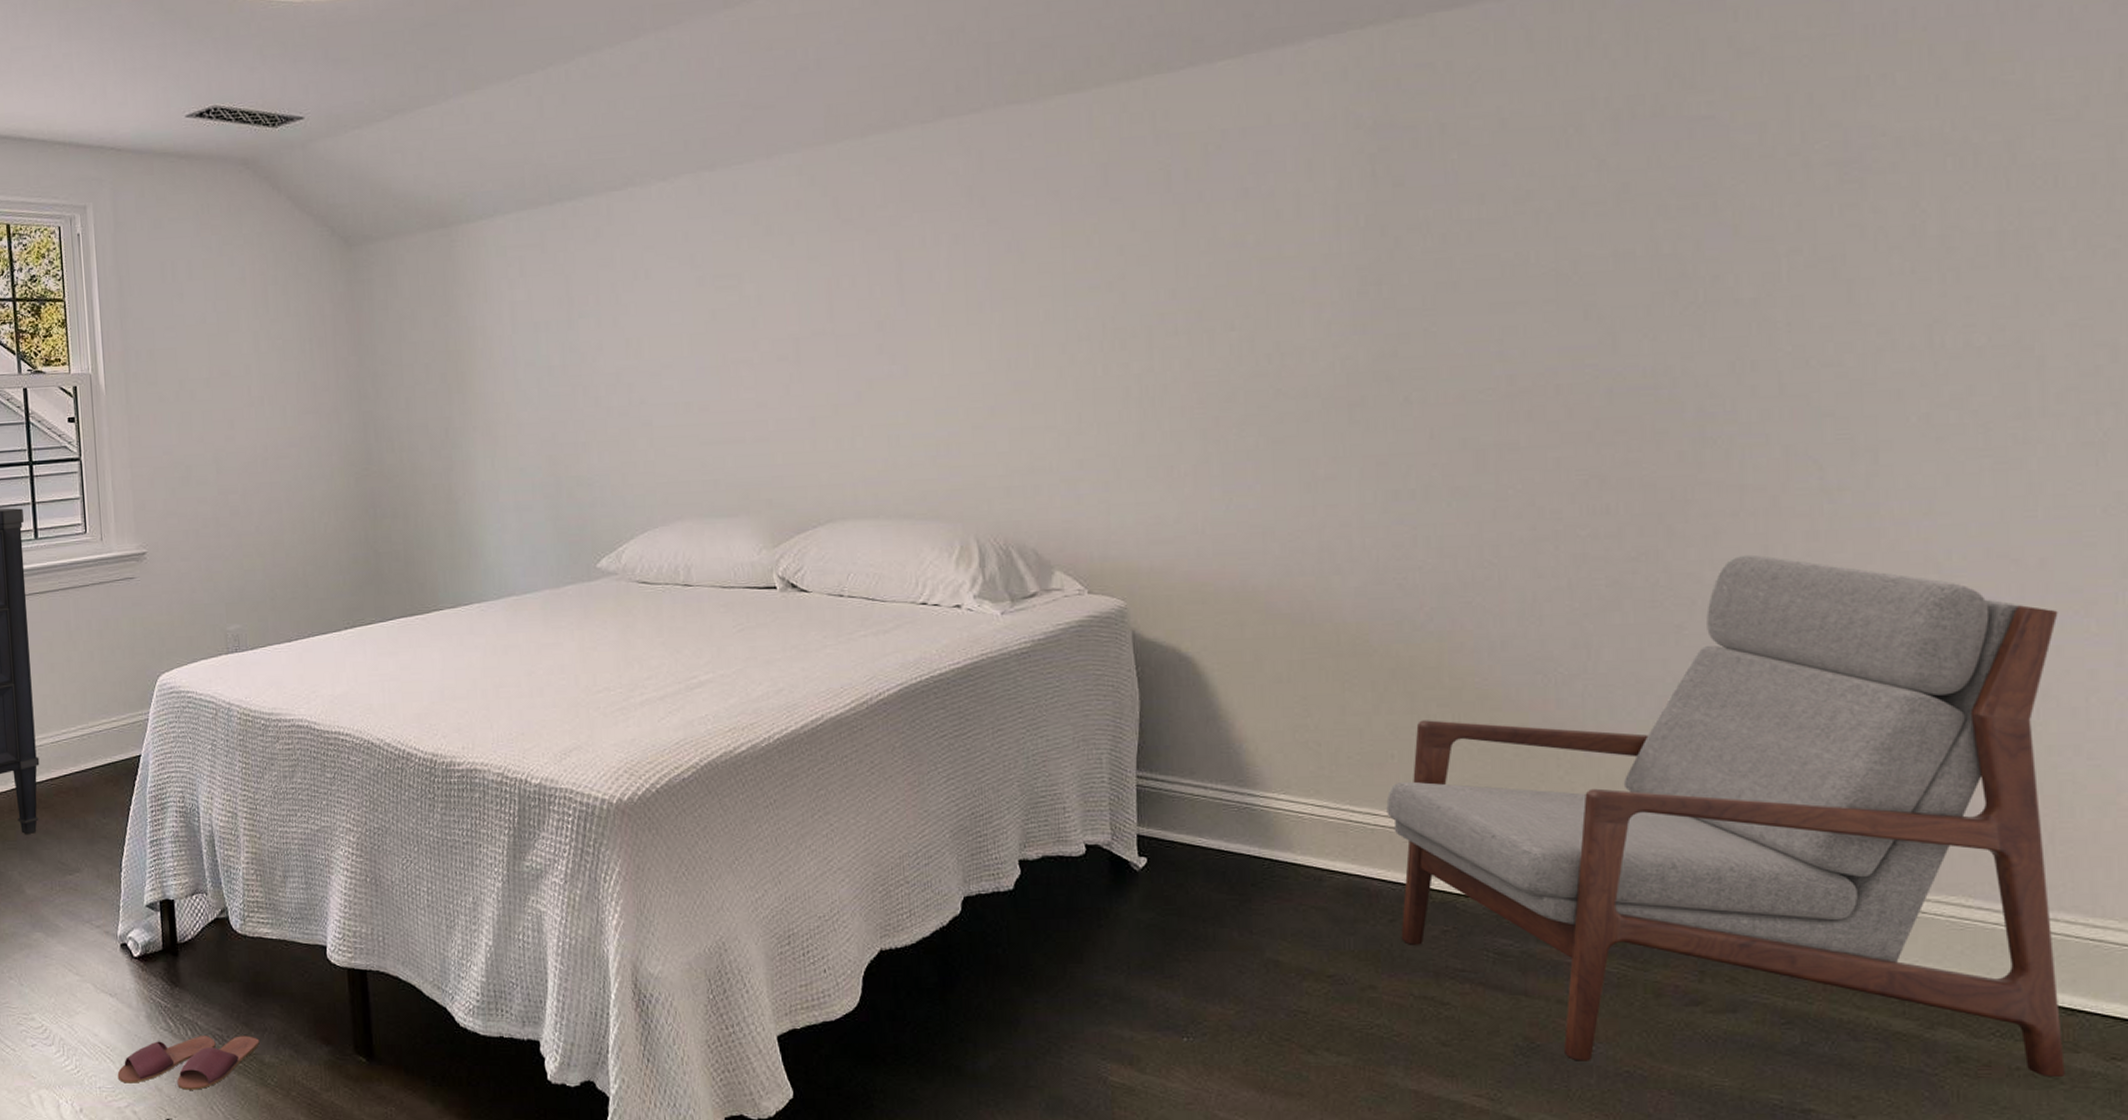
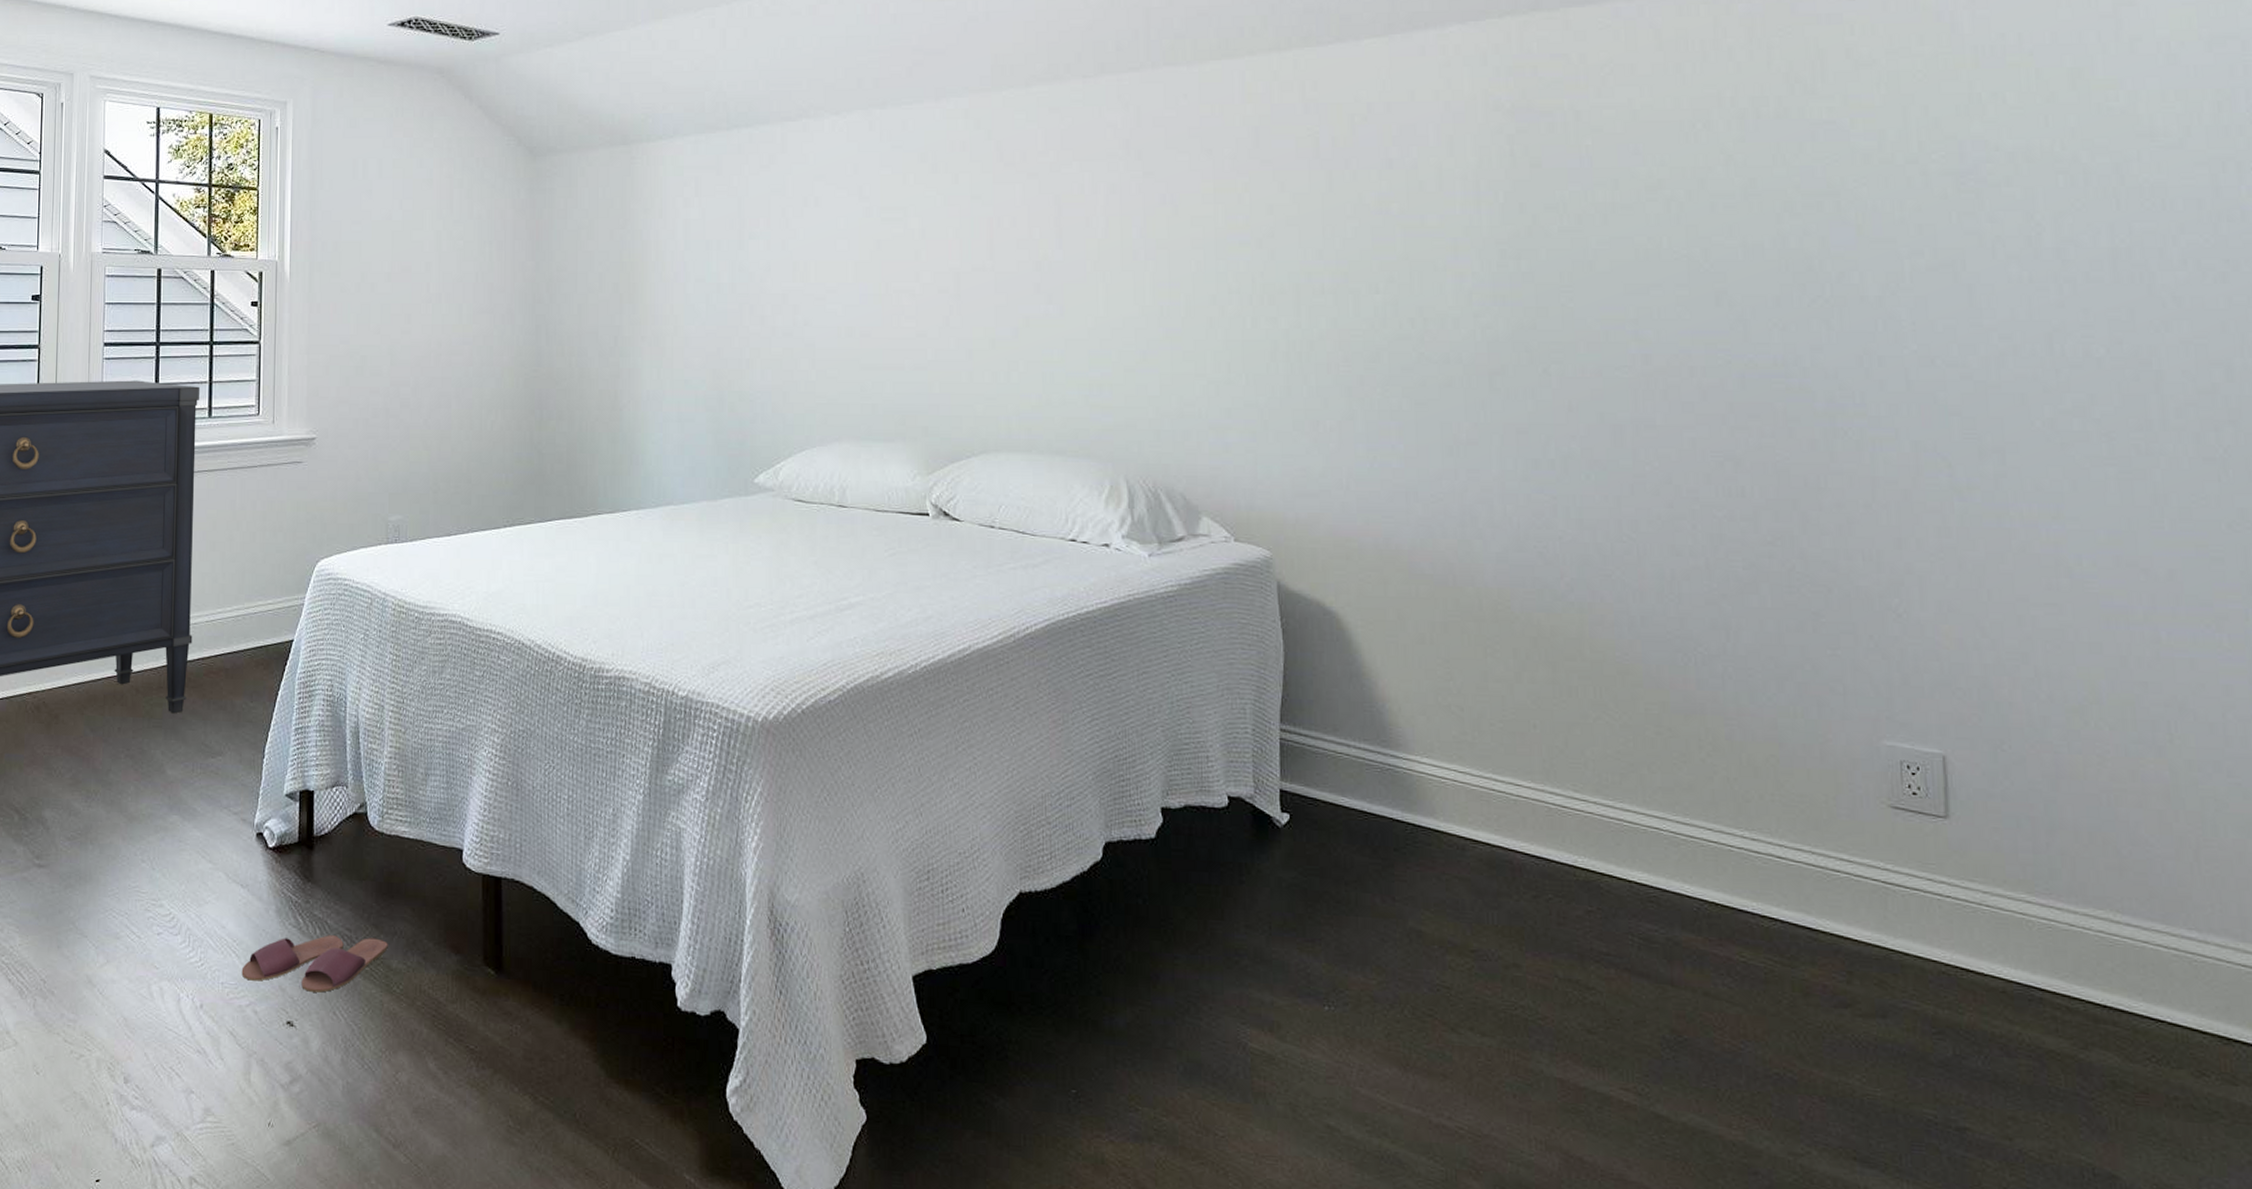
armchair: present [1386,554,2065,1076] -> none [1529,546,2225,1110]

